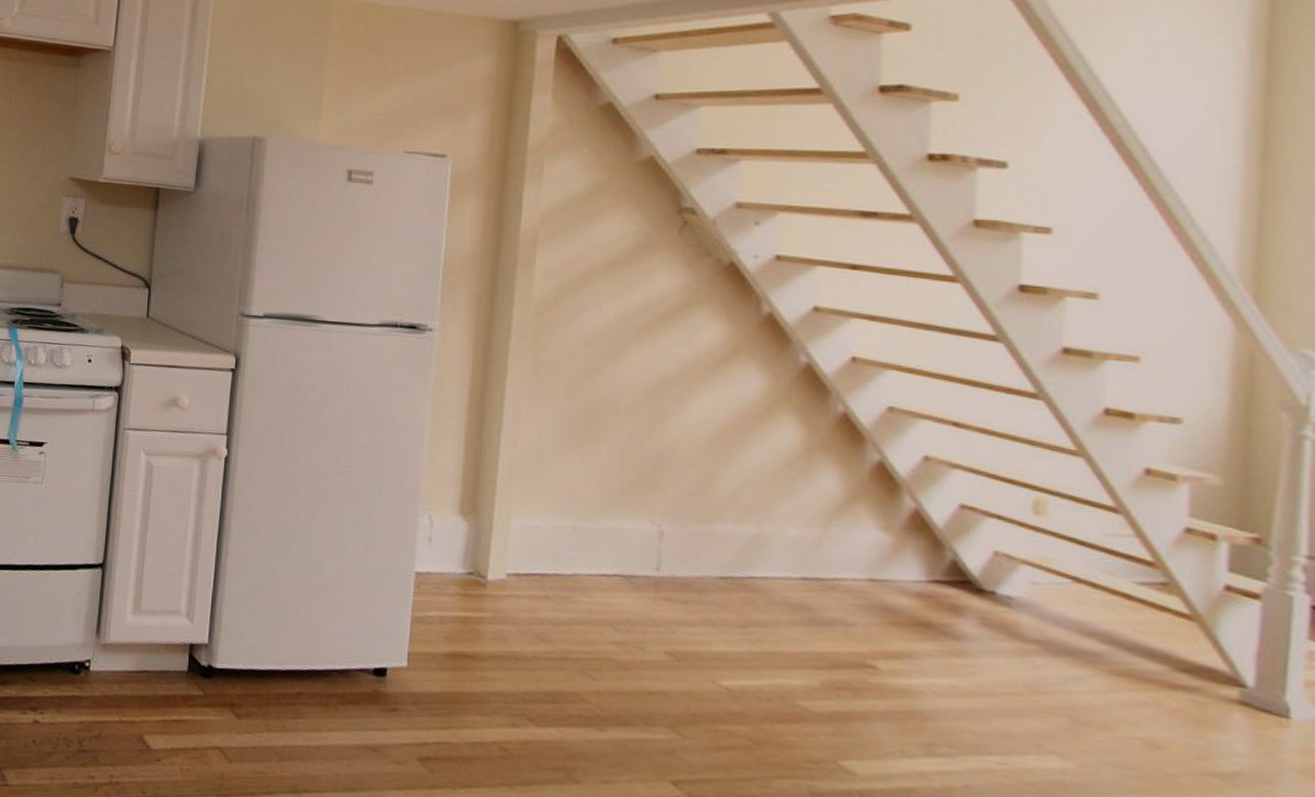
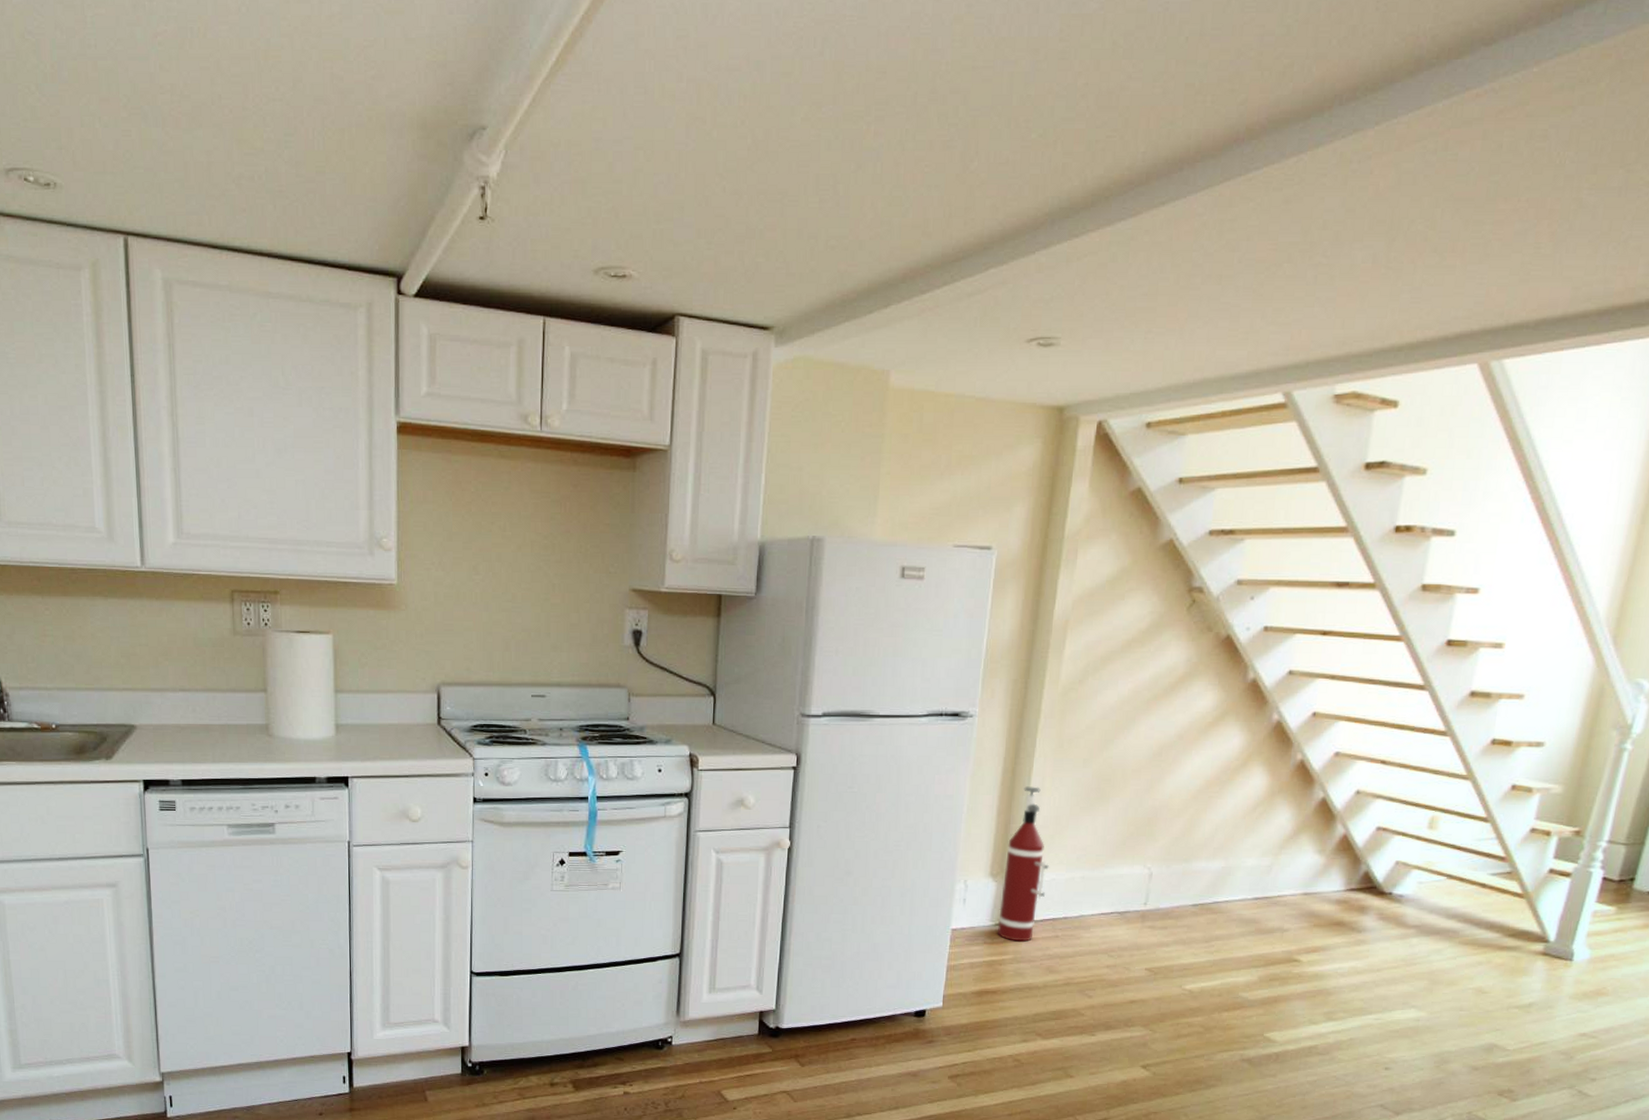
fire extinguisher: none [472,413,531,598] -> present [998,786,1049,942]

